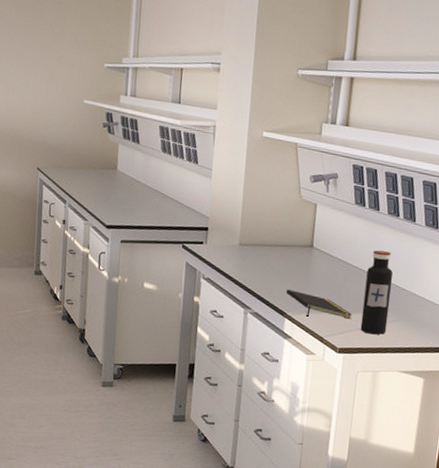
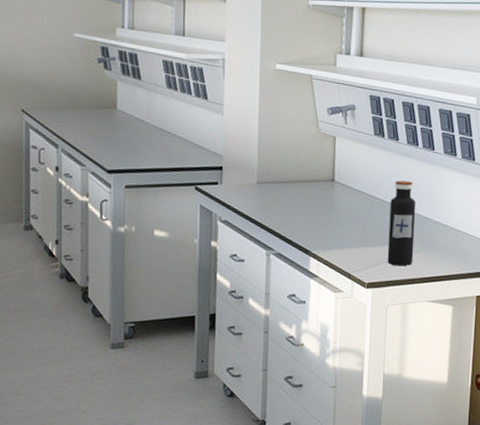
notepad: present [285,289,353,319] -> none [309,227,379,253]

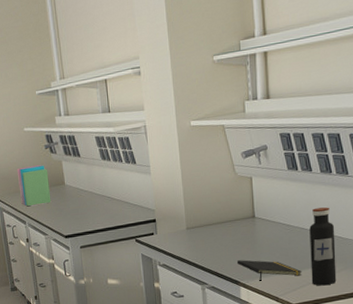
books: none [56,79,98,128] -> present [17,165,51,207]
notepad: none [309,227,379,253] -> present [236,260,303,281]

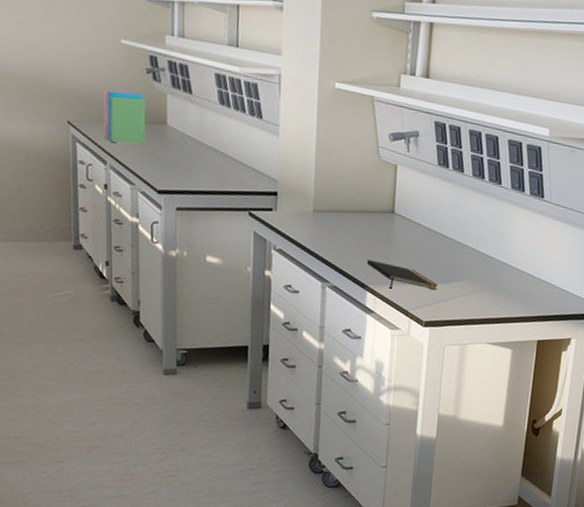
water bottle: present [309,207,337,286] -> none [446,215,479,306]

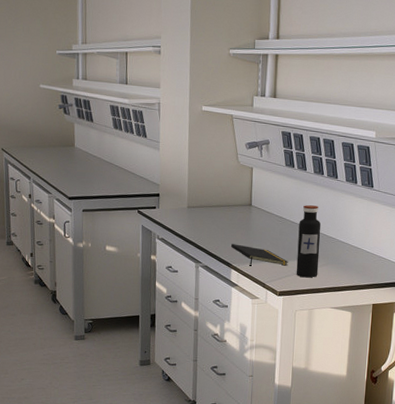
books: present [103,89,147,144] -> none [27,123,59,163]
water bottle: none [446,215,479,306] -> present [296,205,321,278]

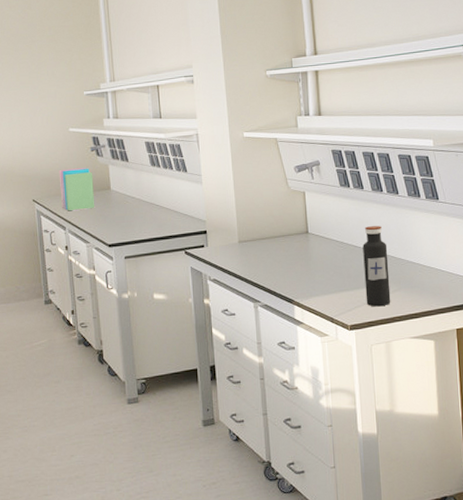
books: none [27,123,59,163] -> present [59,168,95,211]
notepad: present [230,244,289,266] -> none [290,277,357,300]

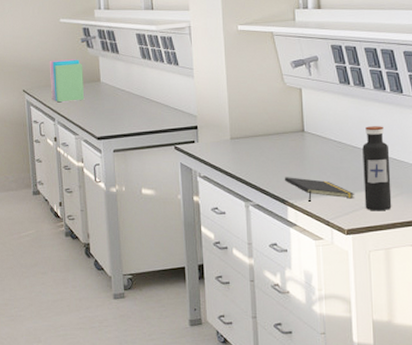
notepad: none [290,277,357,300] -> present [284,177,355,202]

